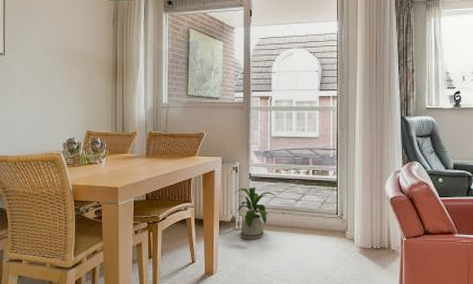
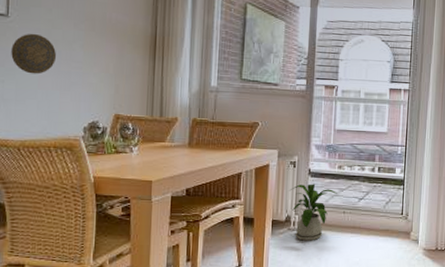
decorative plate: none [8,67,40,101] -> present [11,33,56,74]

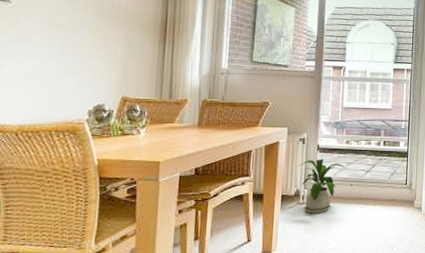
decorative plate: present [11,33,56,74] -> none [11,18,61,59]

